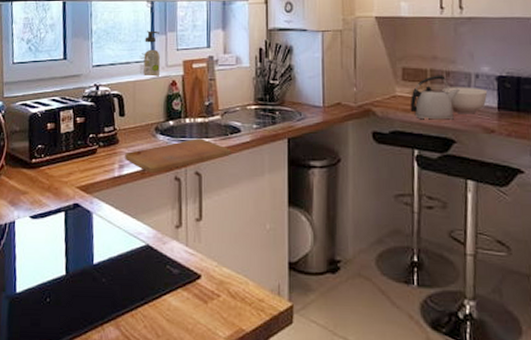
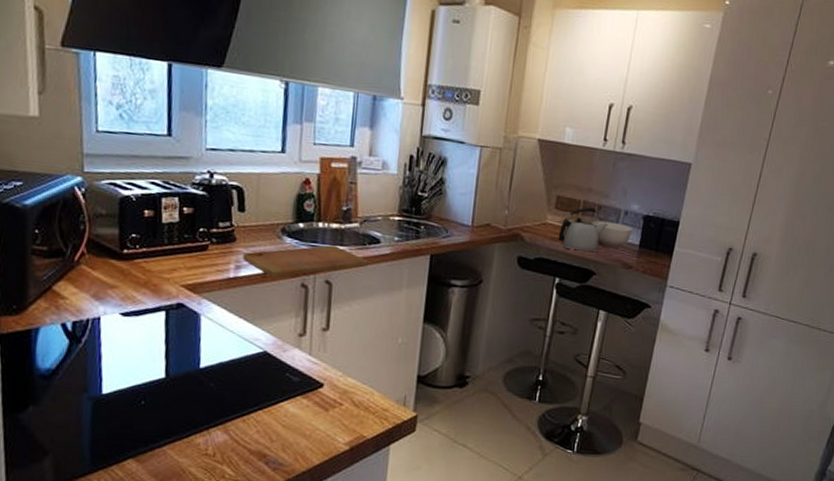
soap dispenser: present [139,31,160,77] -> none [265,116,293,172]

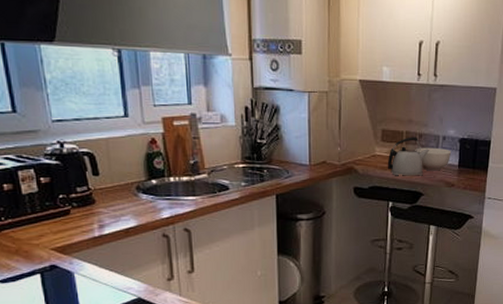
cutting board: present [243,245,368,278] -> none [104,197,220,231]

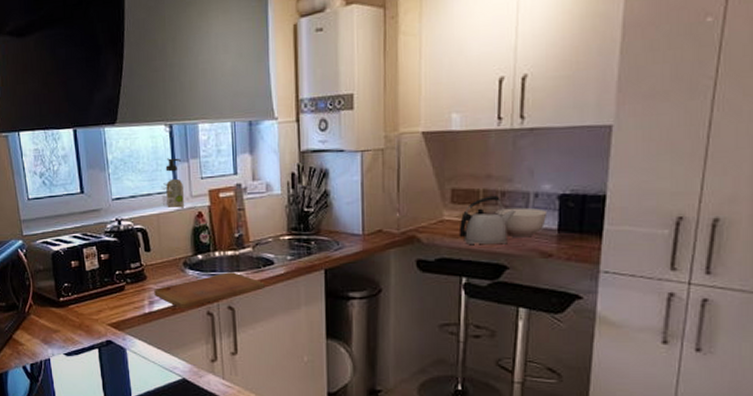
cutting board: none [104,197,220,231] -> present [154,272,265,308]
soap dispenser: none [109,83,136,134] -> present [161,158,184,209]

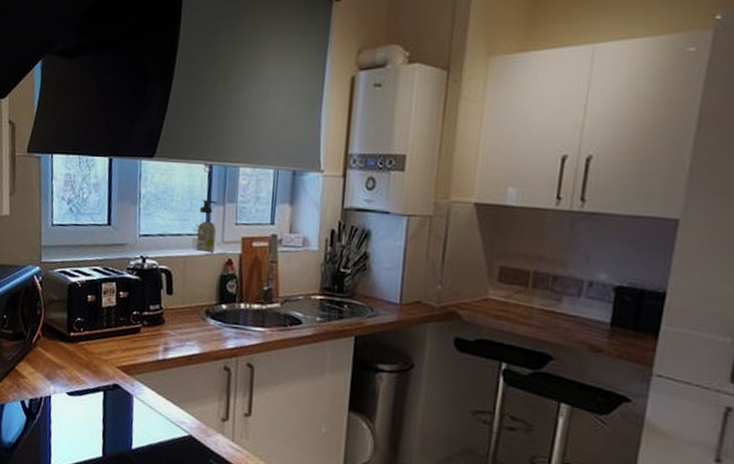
cutting board: present [154,272,265,308] -> none [170,326,289,360]
kettle: present [458,195,517,245] -> none [503,278,568,333]
bowl: present [496,207,548,238] -> none [545,294,601,329]

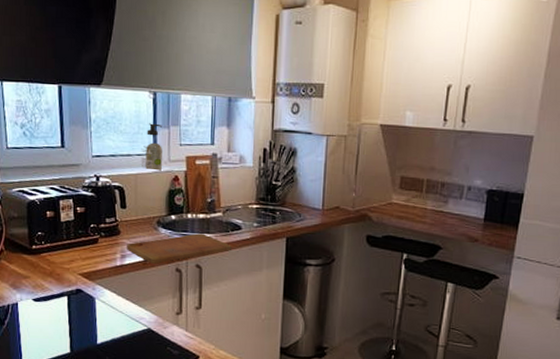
cutting board: none [170,326,289,360] -> present [127,233,231,264]

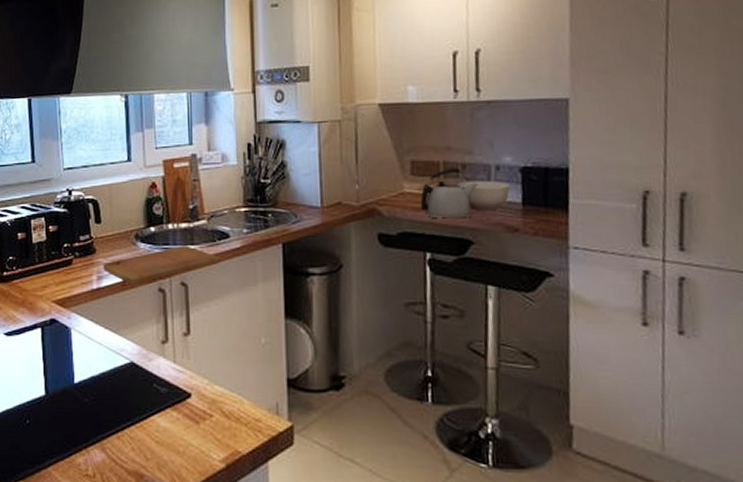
soap dispenser: present [141,123,162,171] -> none [114,127,137,179]
kettle: none [403,185,453,228] -> present [420,167,479,219]
bowl: none [436,197,477,224] -> present [457,180,511,212]

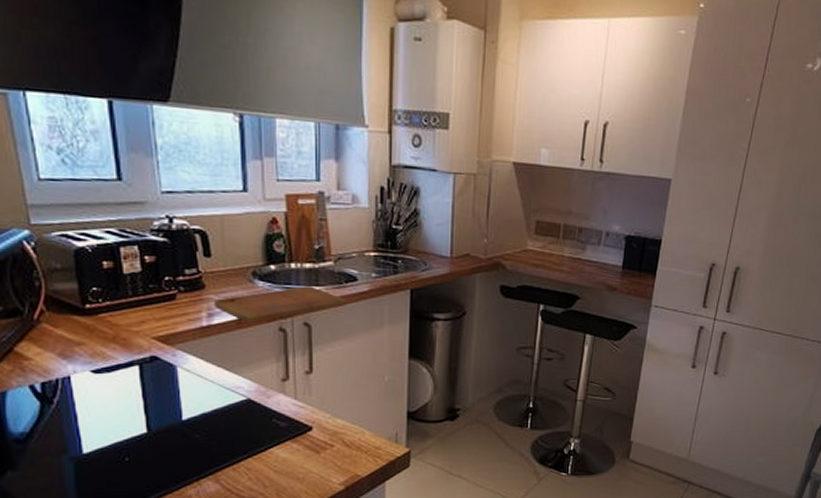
kettle: present [420,167,479,219] -> none [540,230,591,277]
bowl: present [457,180,511,212] -> none [573,243,616,272]

